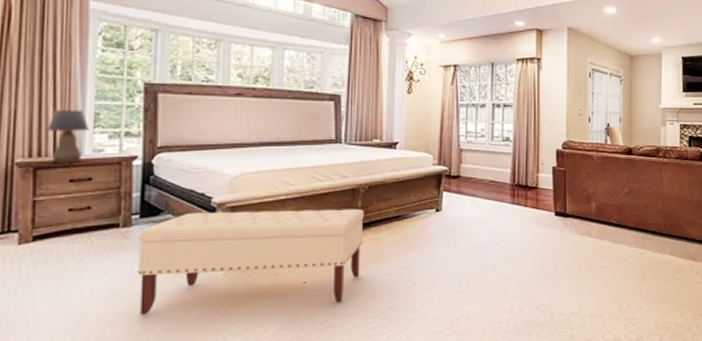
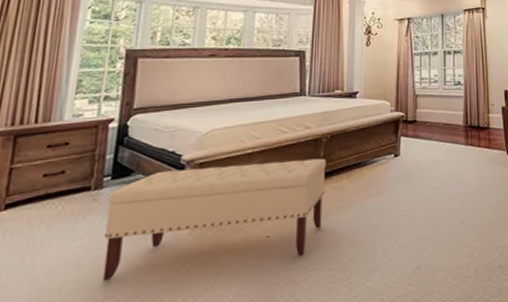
table lamp: present [46,108,90,165] -> none [31,76,72,131]

